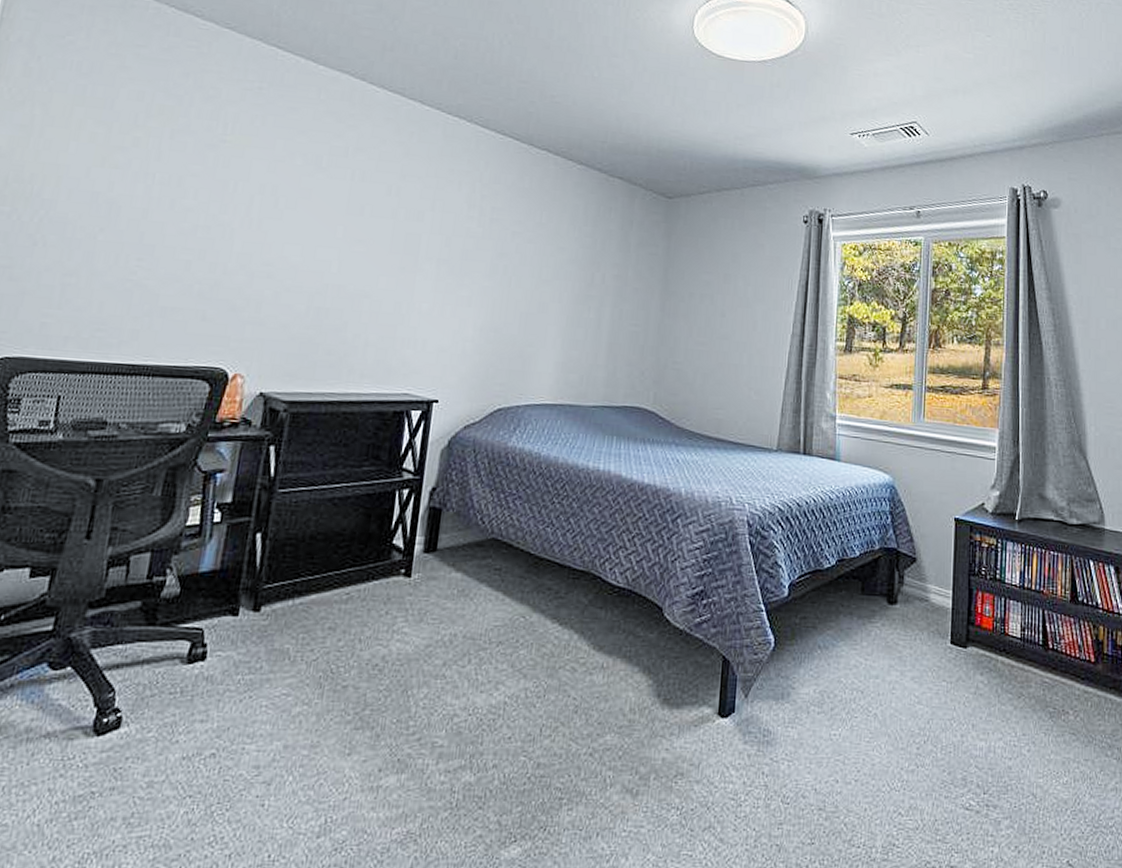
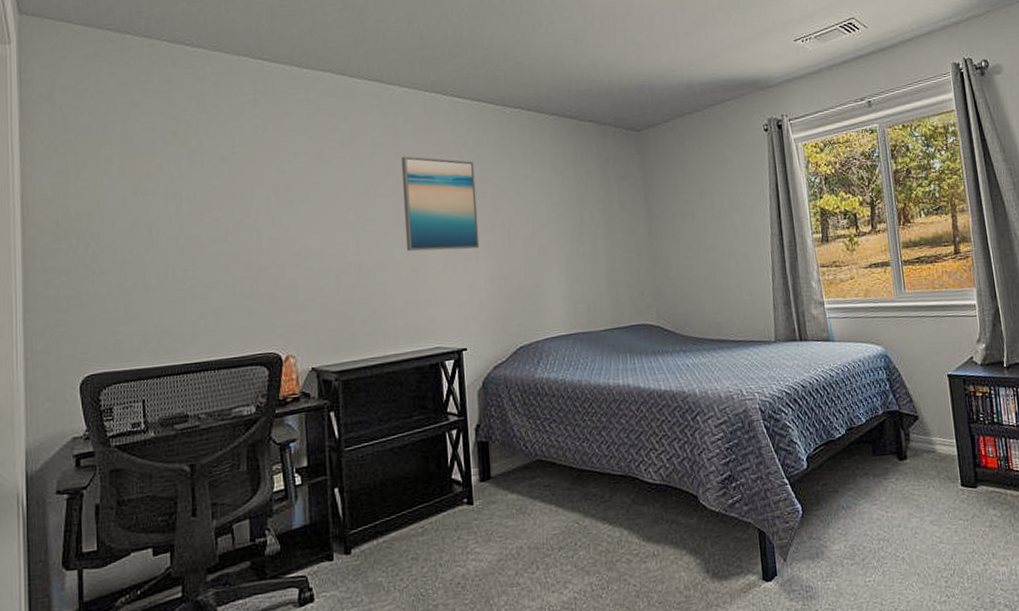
wall art: none [393,178,486,293] -> present [401,156,480,252]

